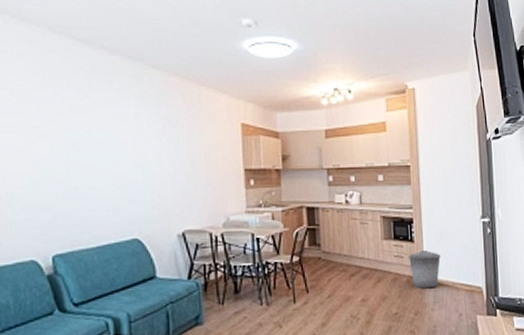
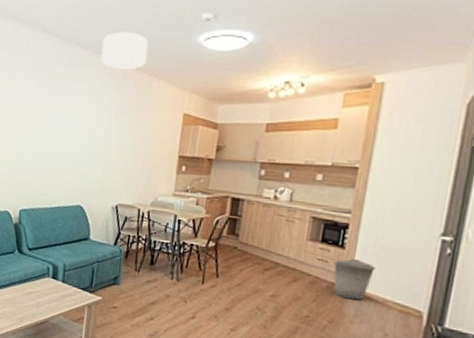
ceiling light: none [132,34,189,78] -> present [100,31,148,70]

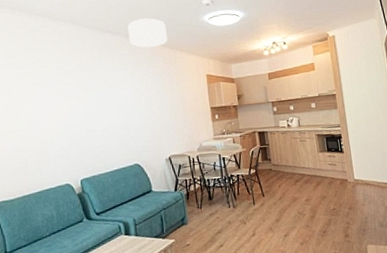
trash can: present [333,259,375,300] -> none [340,158,366,188]

